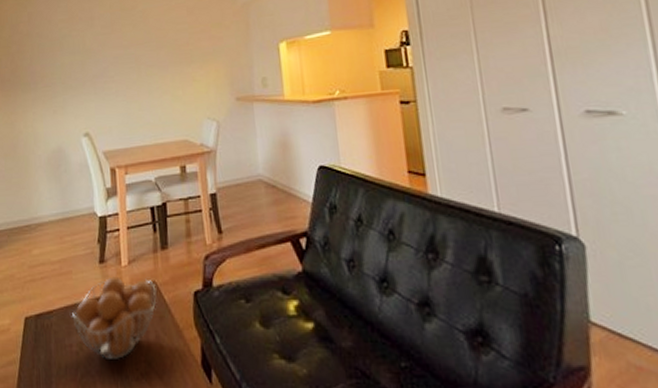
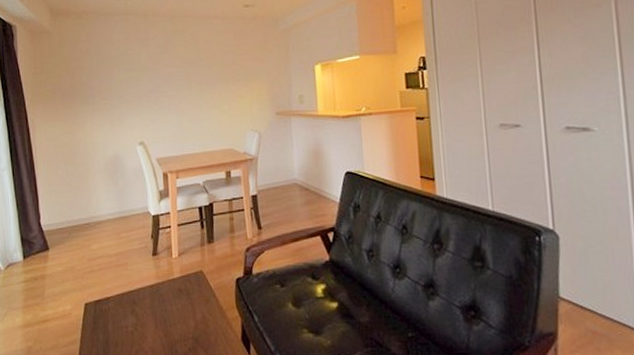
fruit basket: present [71,276,157,361] -> none [127,267,203,338]

